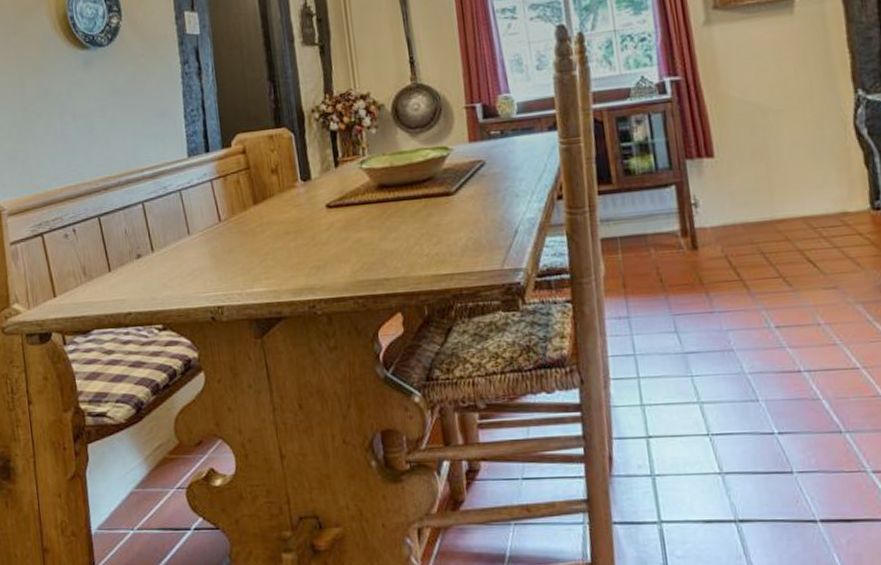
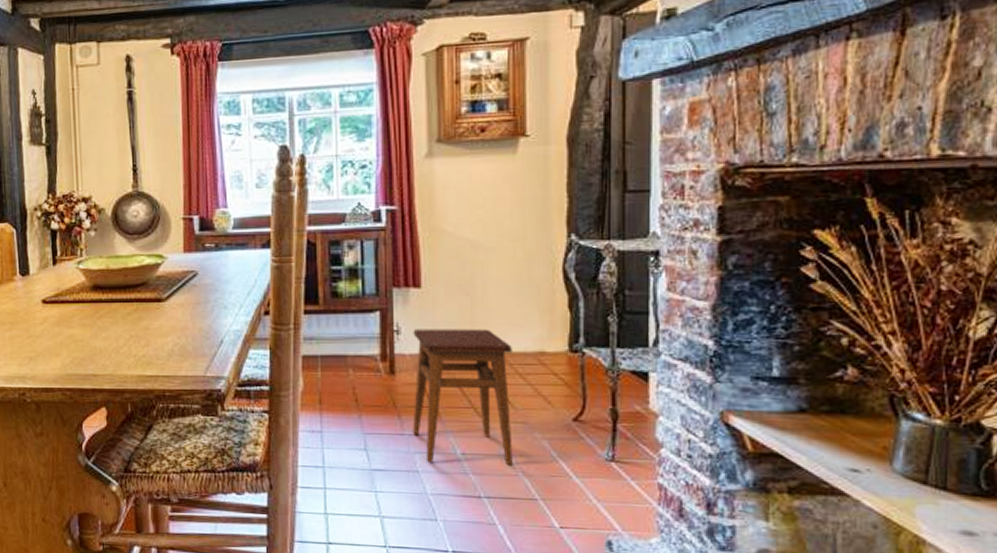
stool: none [711,193,829,340] -> present [412,329,513,465]

